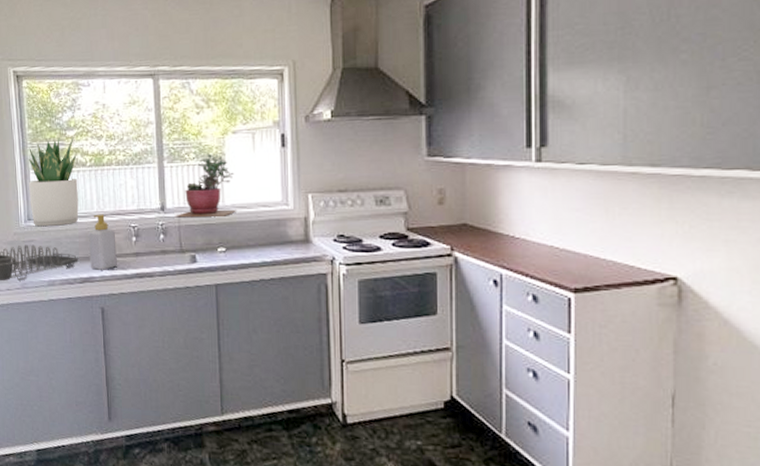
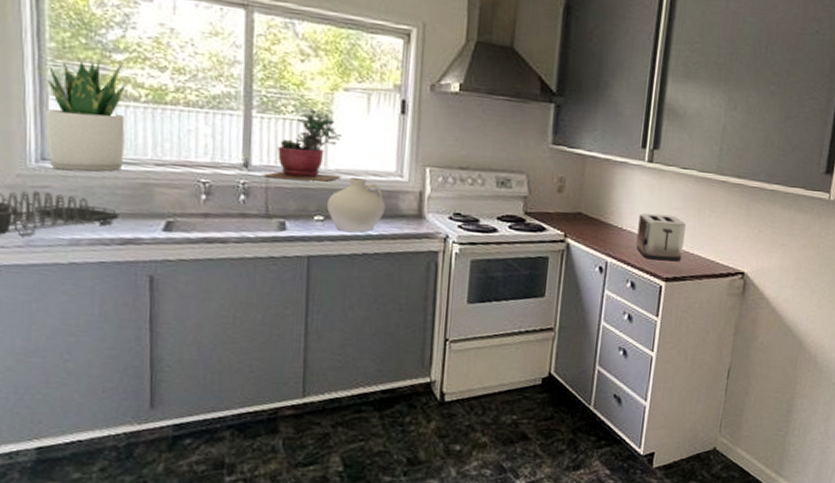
soap bottle: present [88,214,117,270] -> none [136,162,178,231]
ceramic jug: none [228,209,276,261] -> present [327,177,386,233]
toaster: none [533,217,591,270] -> present [636,213,686,262]

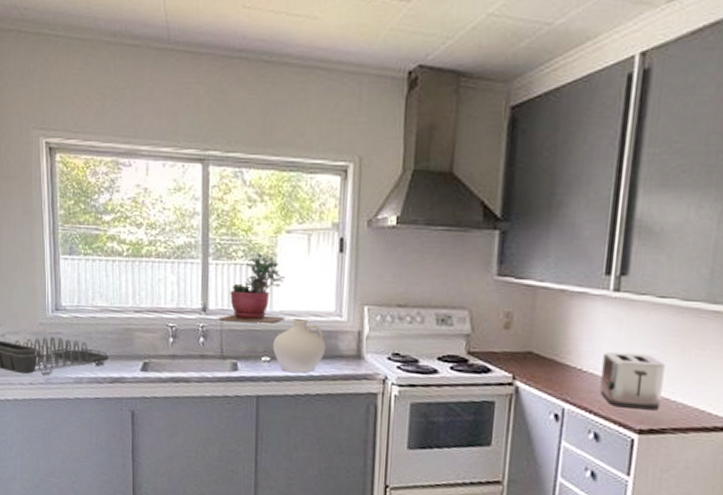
planter: present [46,59,126,172] -> none [58,221,113,320]

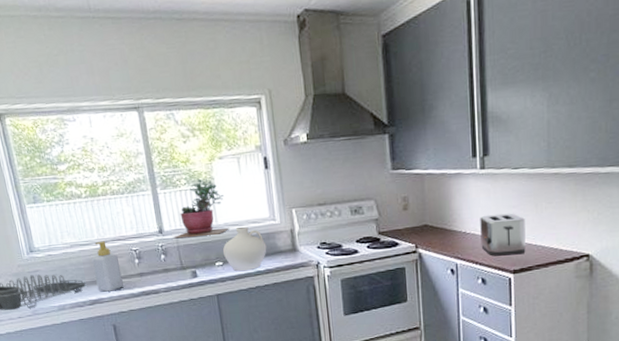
soap bottle: none [121,309,152,371] -> present [92,241,124,292]

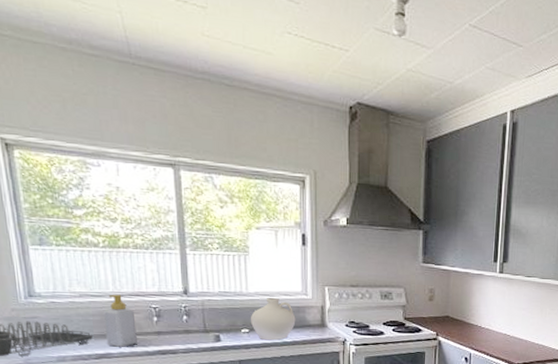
succulent plant: present [174,179,230,239] -> none [199,246,261,302]
toaster: present [480,213,526,256] -> none [493,313,531,351]

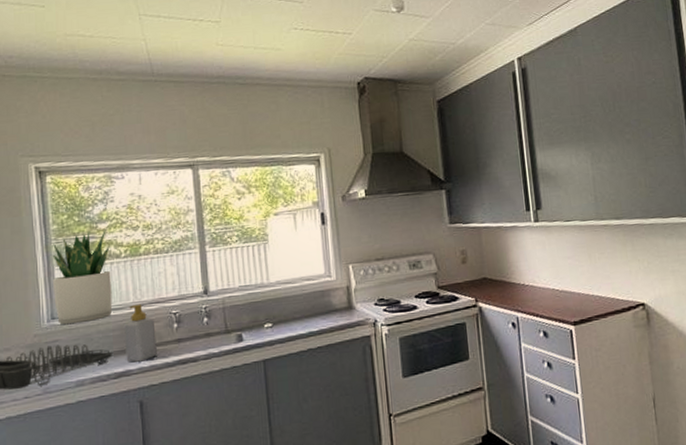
planter: none [25,215,92,304] -> present [52,228,113,325]
ceramic jug: present [251,297,296,341] -> none [273,284,321,334]

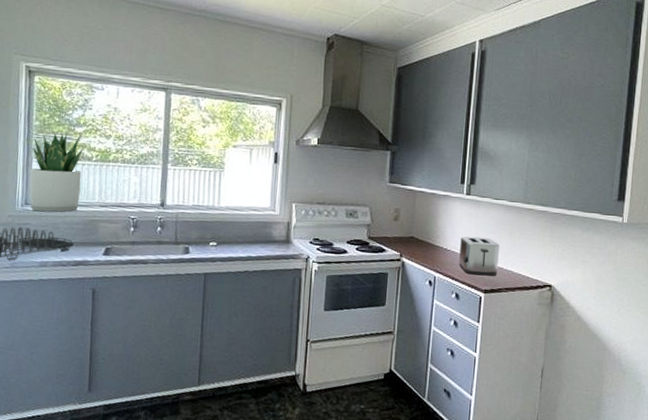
soap bottle: present [123,304,157,363] -> none [85,204,115,255]
toaster: none [537,264,584,308] -> present [459,236,500,276]

